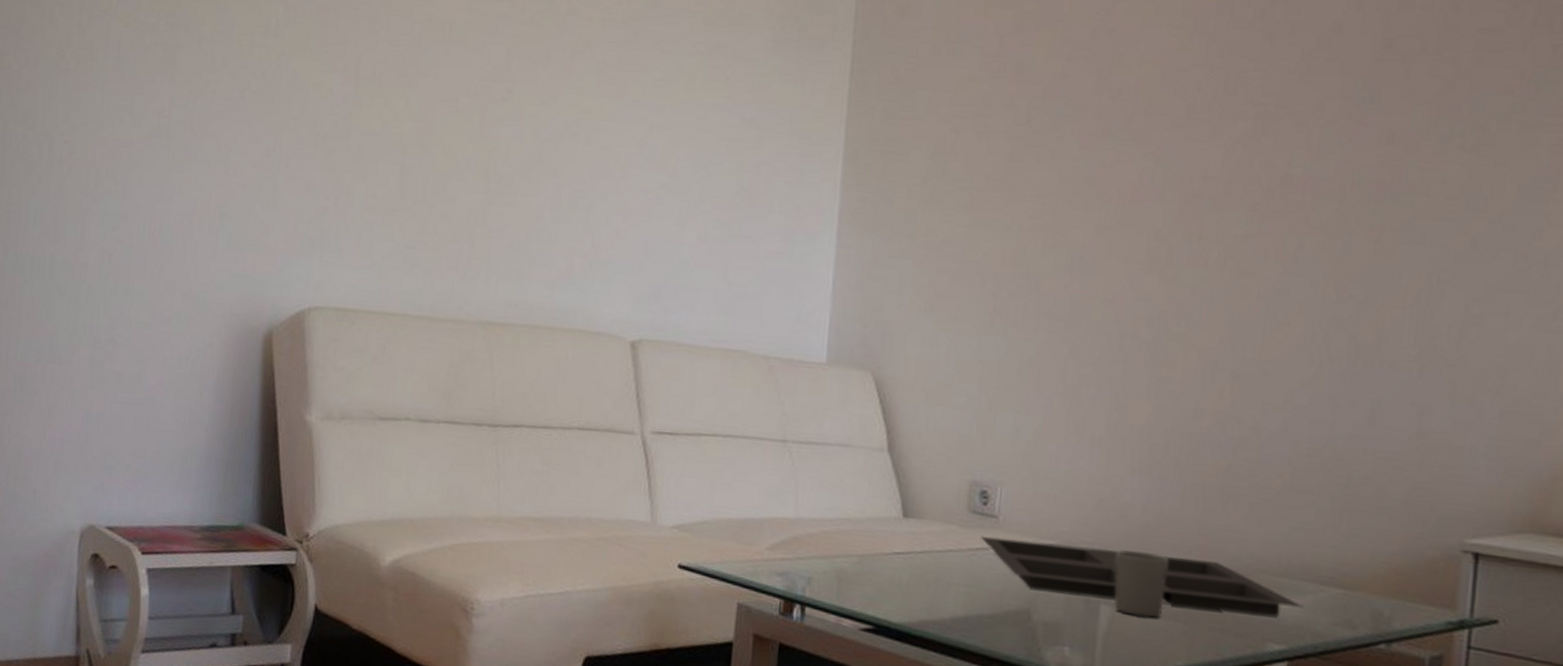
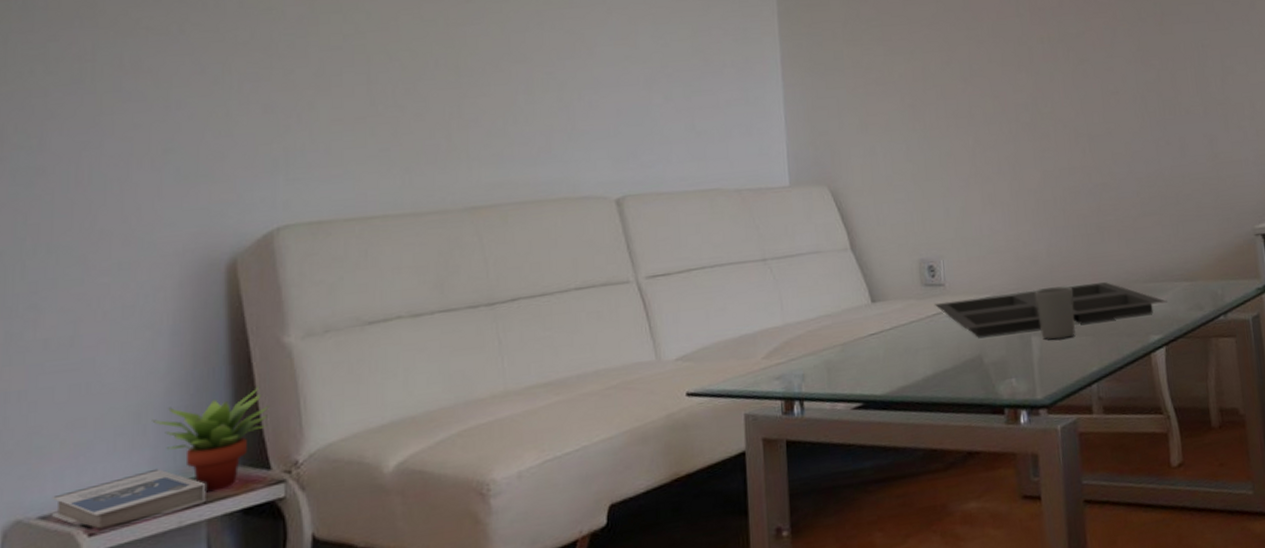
hardback book: none [115,509,233,555] -> present [51,468,206,535]
succulent plant: none [195,455,289,543] -> present [152,385,269,493]

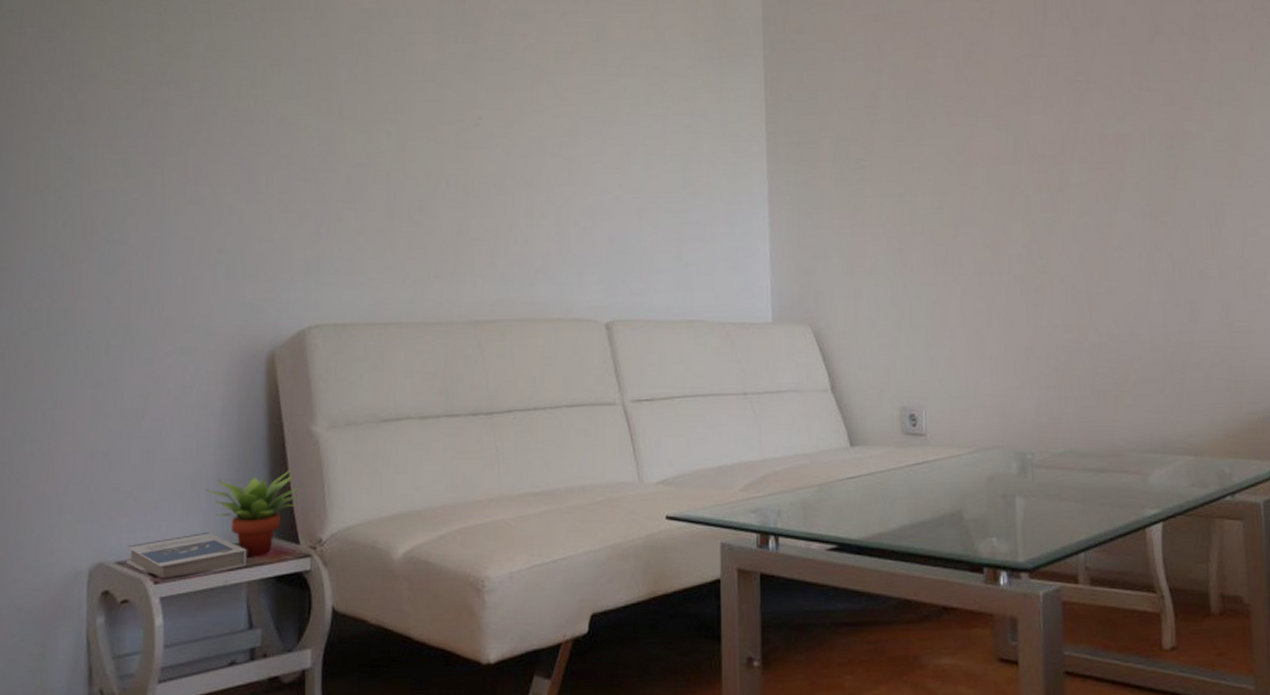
tray: present [934,282,1167,338] -> none [914,448,1167,492]
mug: present [1034,286,1076,340] -> none [1021,448,1064,502]

